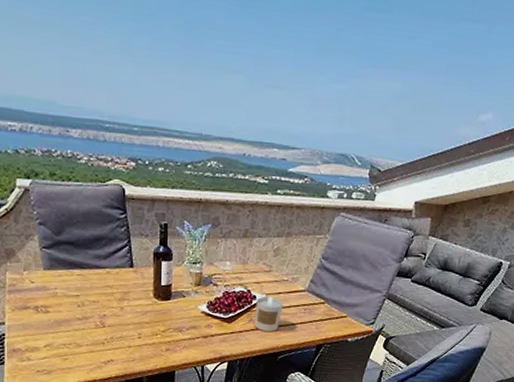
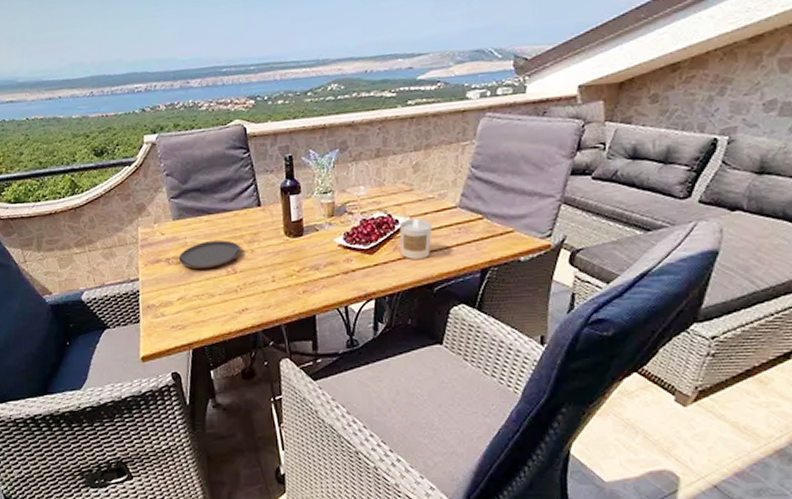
plate: none [47,294,111,320] -> present [178,240,241,269]

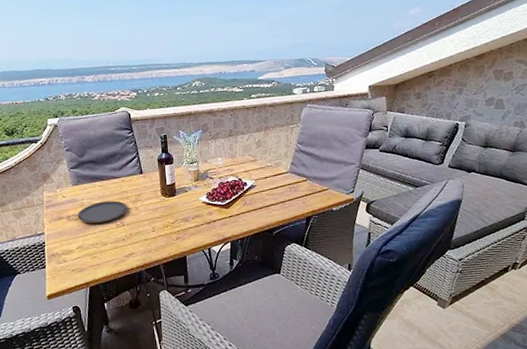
candle: present [399,218,432,260] -> none [247,181,271,212]

